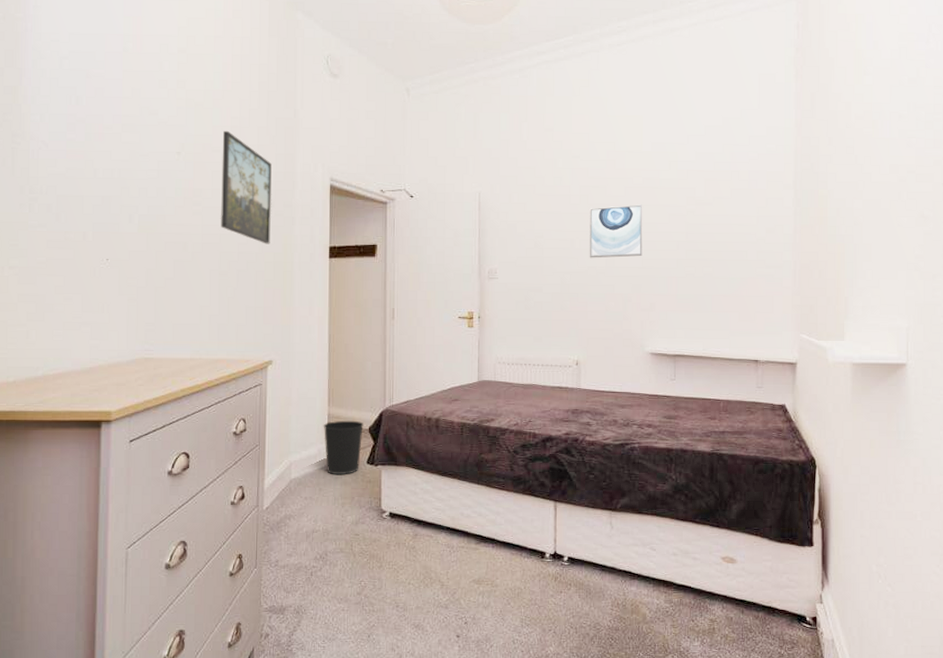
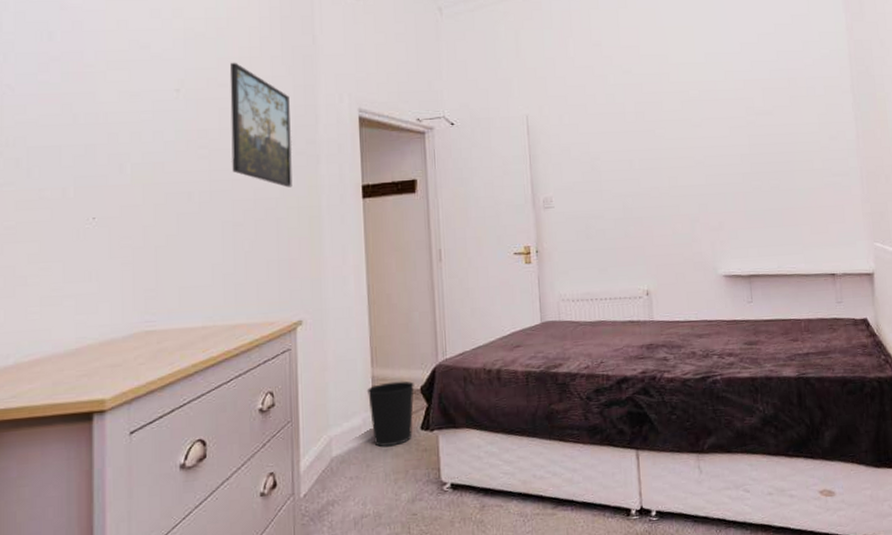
wall art: present [589,204,643,258] -> none [646,118,706,179]

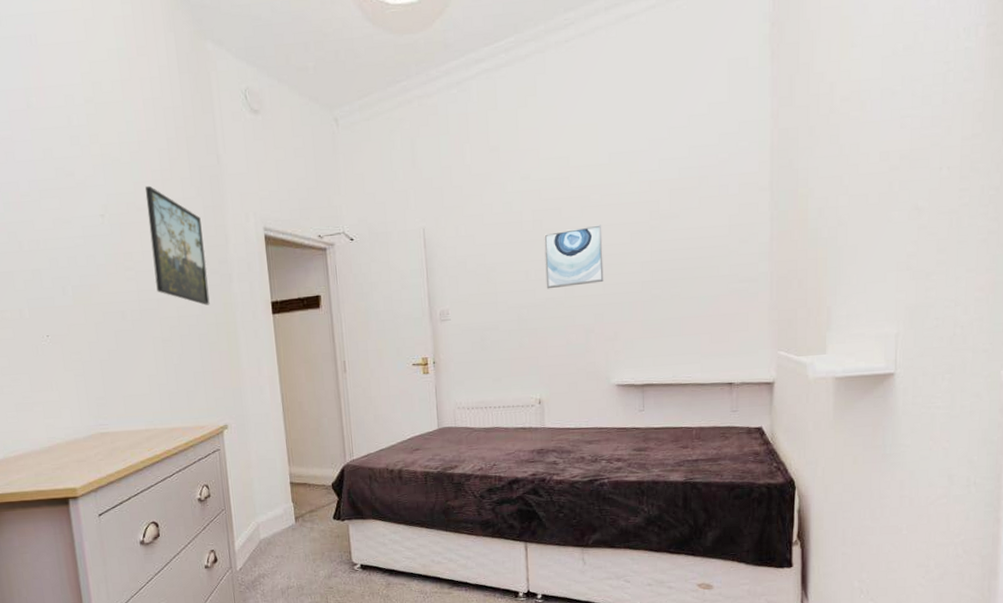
wastebasket: present [366,380,414,447] -> none [285,478,327,533]
wall art: none [646,118,706,179] -> present [544,225,604,289]

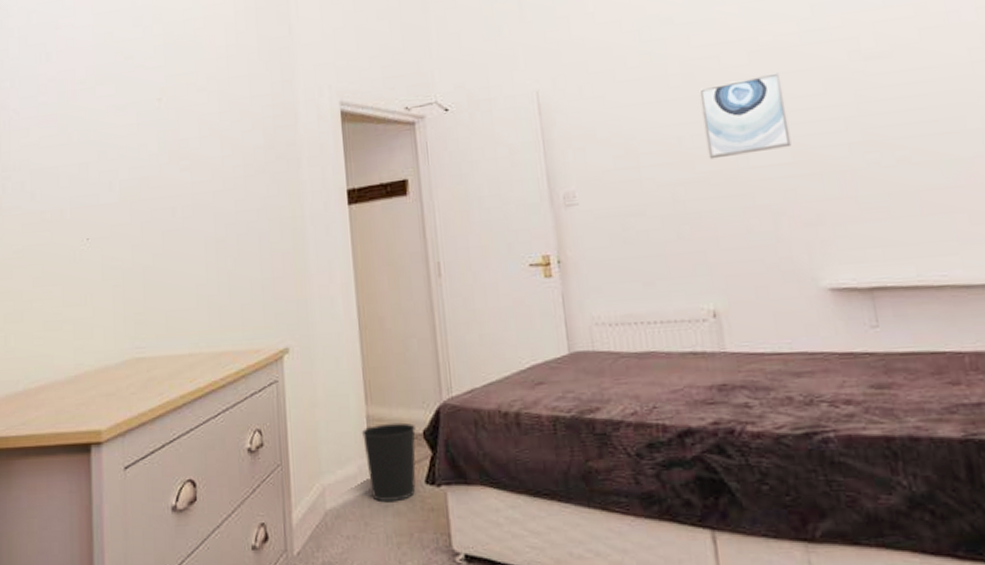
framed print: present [145,185,210,306] -> none [207,63,274,197]
wastebasket: none [285,478,327,533] -> present [361,422,416,503]

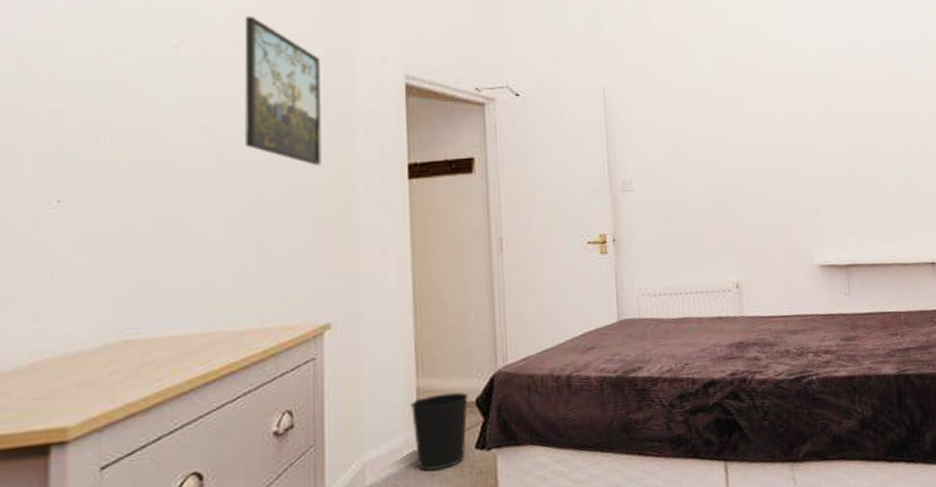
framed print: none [207,63,274,197] -> present [244,15,322,166]
wall art: present [699,72,792,159] -> none [736,94,801,159]

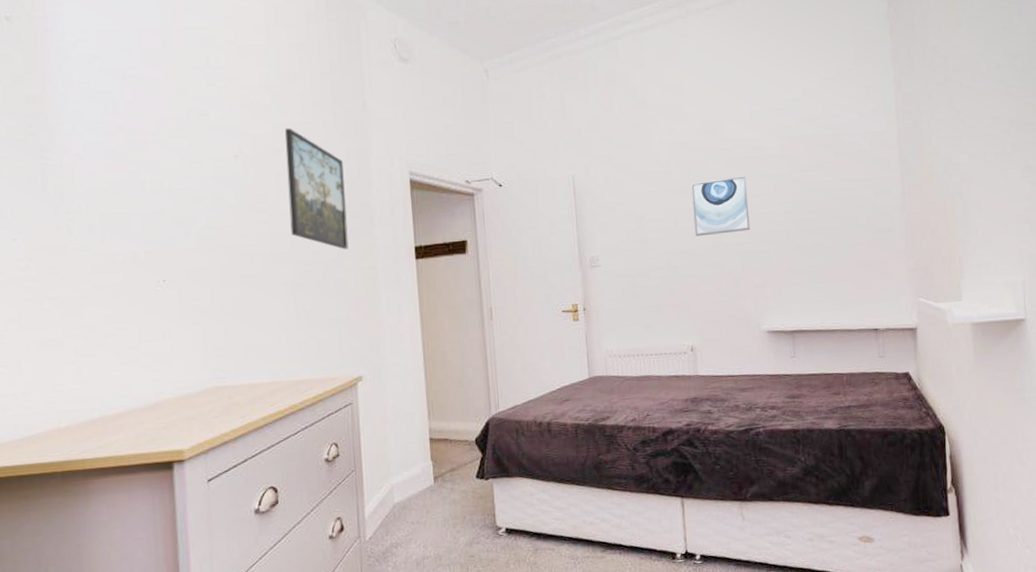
wastebasket: present [410,392,468,471] -> none [424,432,469,494]
wall art: none [736,94,801,159] -> present [691,176,750,237]

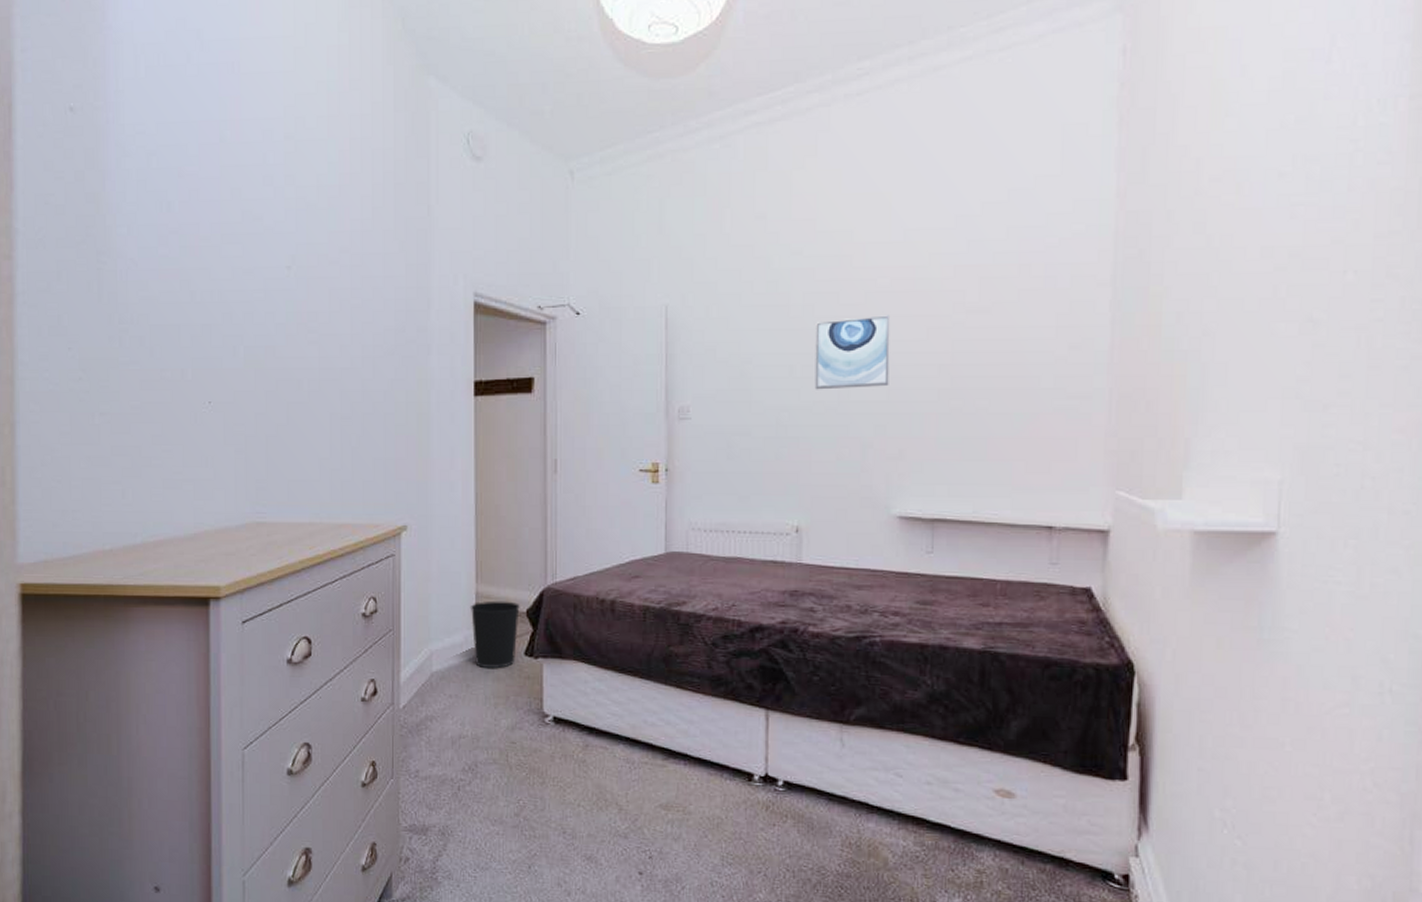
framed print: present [284,127,349,250] -> none [340,236,401,380]
wastebasket: none [424,432,469,494] -> present [470,600,520,669]

